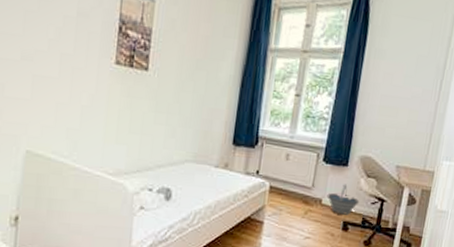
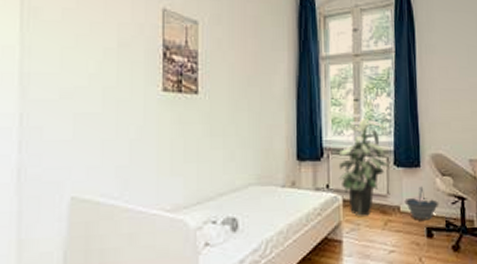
indoor plant: none [269,108,322,204] -> present [335,114,389,216]

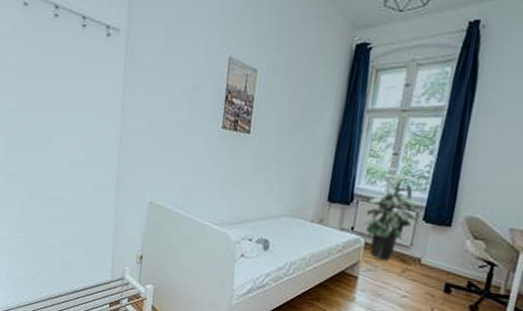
bucket: present [404,186,439,220] -> none [427,244,465,277]

